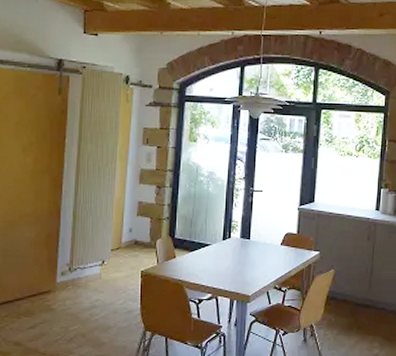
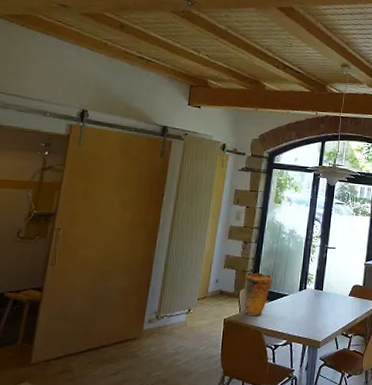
vase: none [162,220,192,268] -> present [244,272,273,316]

